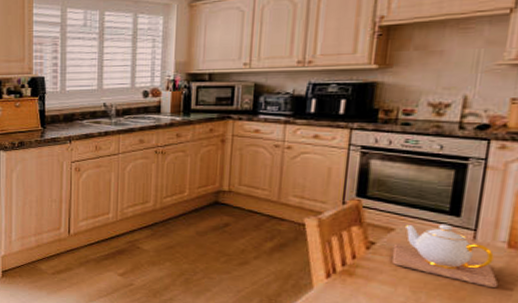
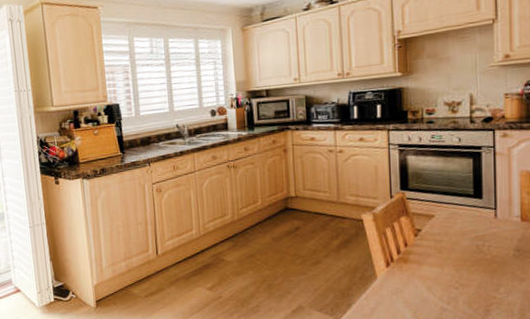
teapot: present [391,224,499,288] -> none [435,206,520,258]

